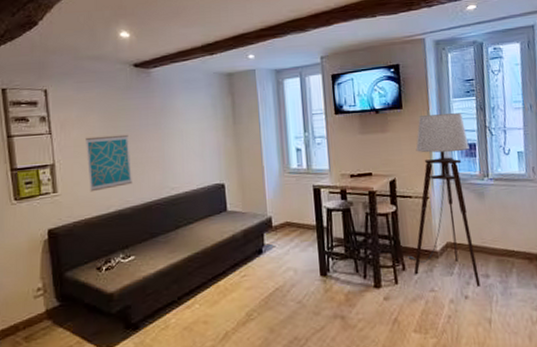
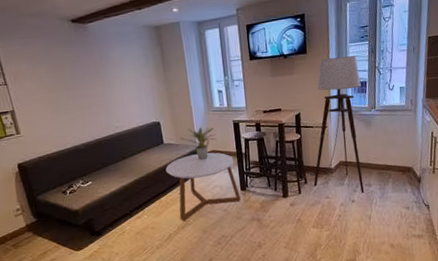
wall art: present [86,134,132,192] -> none [38,83,83,133]
coffee table: none [227,224,320,314] -> present [165,152,241,221]
potted plant: none [247,192,292,234] -> present [180,127,217,160]

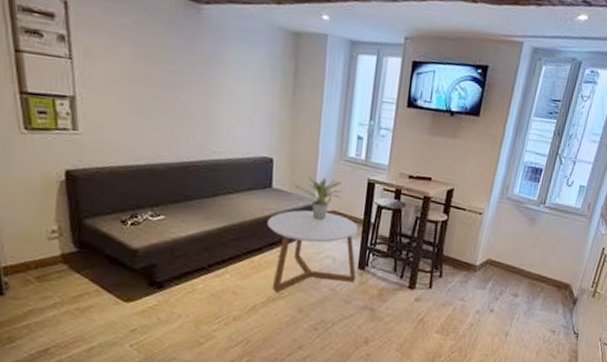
floor lamp: present [309,56,364,194] -> none [447,128,538,304]

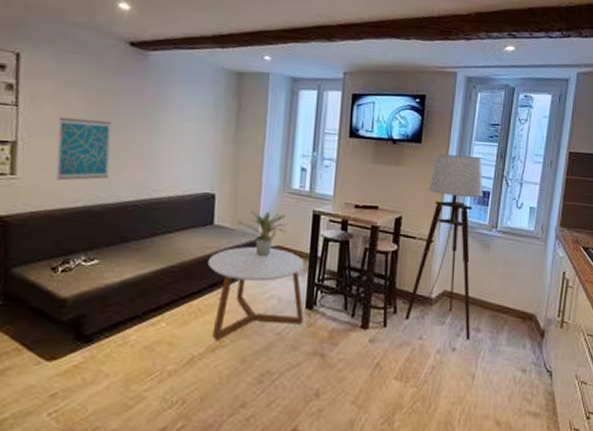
wall art: none [115,72,169,139] -> present [56,116,112,181]
floor lamp: none [447,128,538,304] -> present [401,154,483,341]

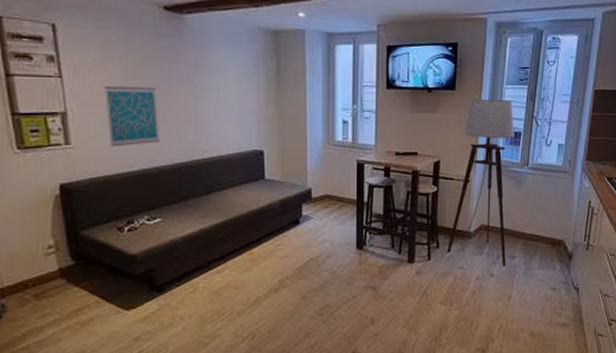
coffee table: present [207,246,304,340] -> none [263,197,355,282]
potted plant: present [237,211,287,257] -> none [287,164,334,206]

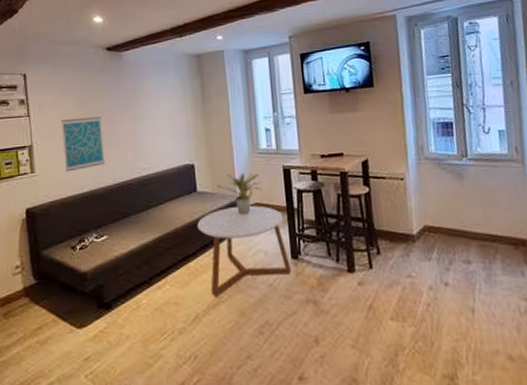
coffee table: none [263,197,355,282] -> present [197,205,291,297]
potted plant: none [287,164,334,206] -> present [217,173,262,215]
floor lamp: present [442,99,515,267] -> none [382,90,462,274]

